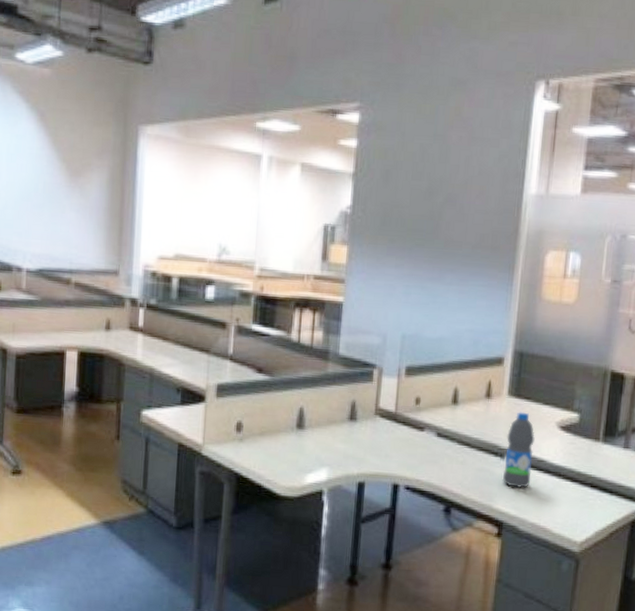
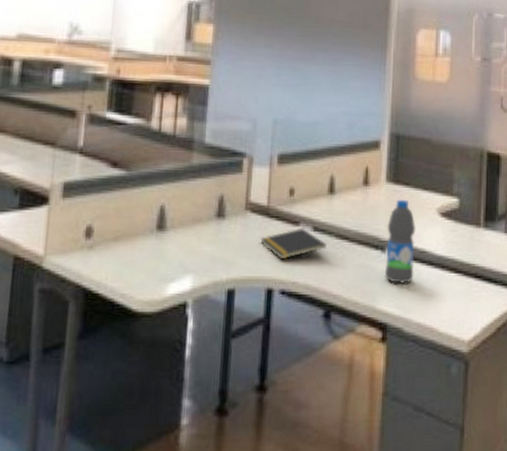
notepad: none [388,433,449,460] -> present [260,229,327,260]

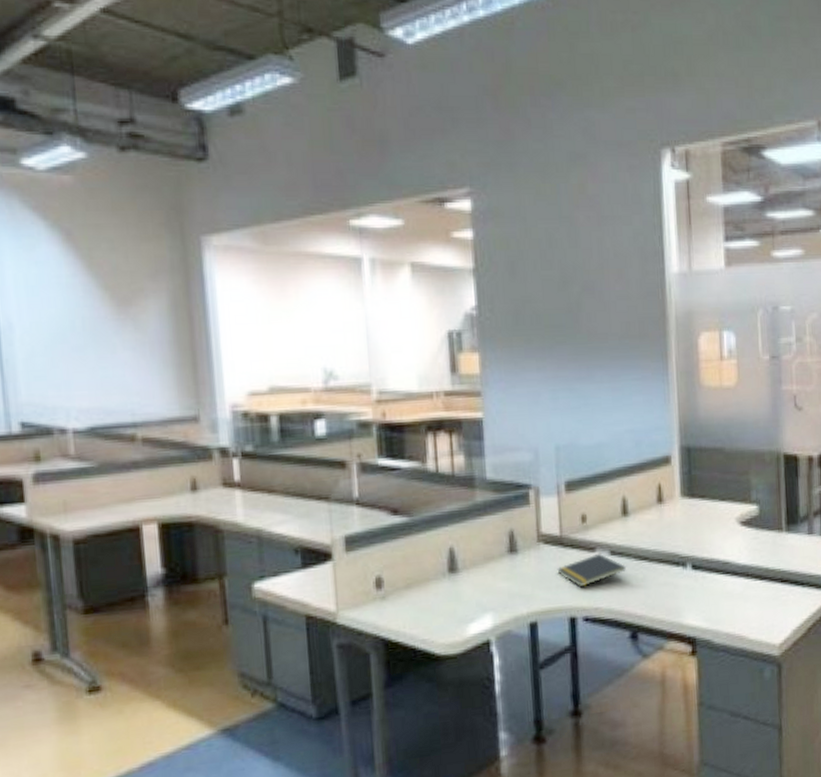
water bottle: present [384,199,416,283] -> none [686,512,719,597]

